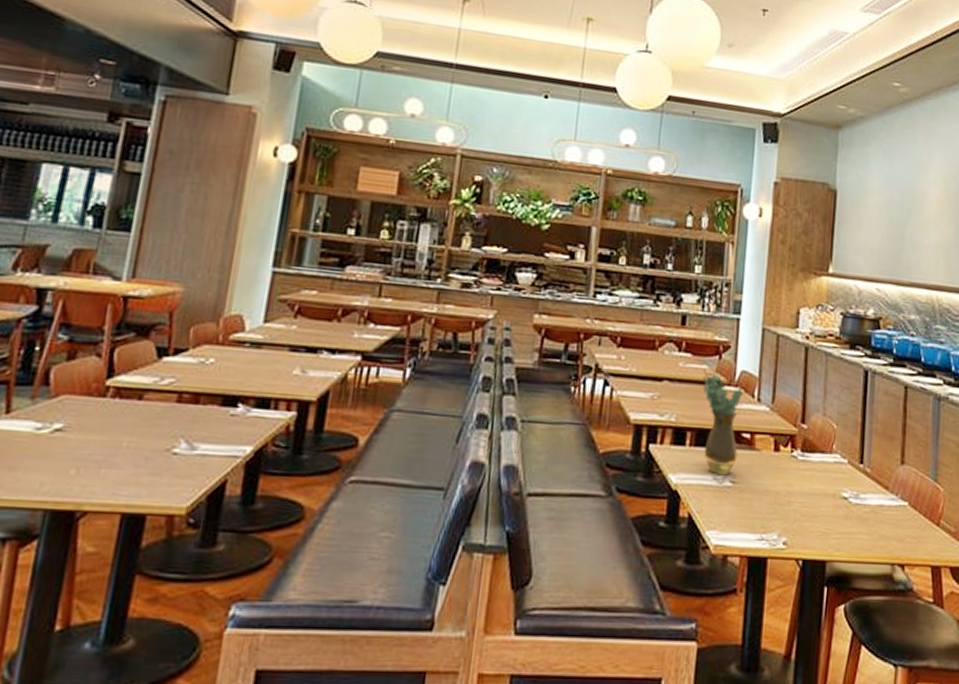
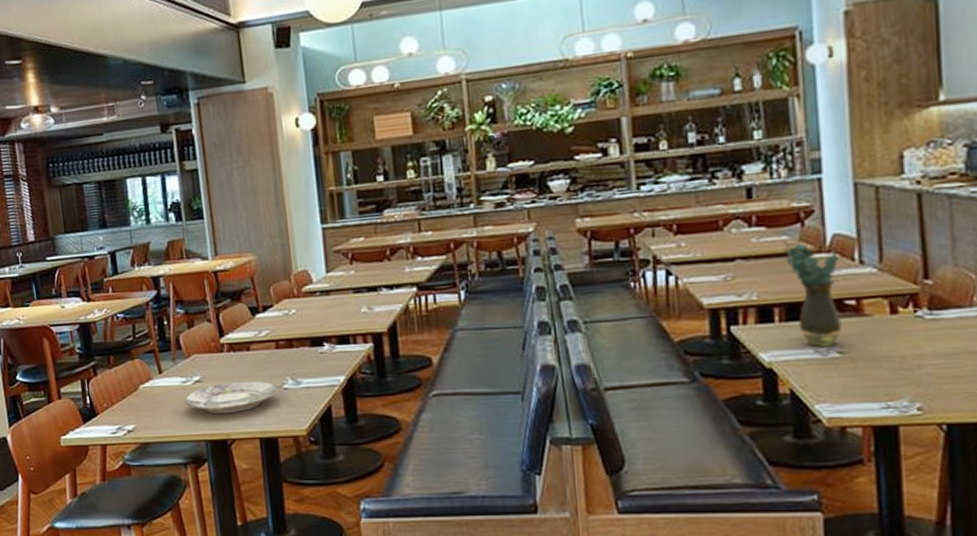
plate: none [30,436,167,478] -> present [184,380,279,414]

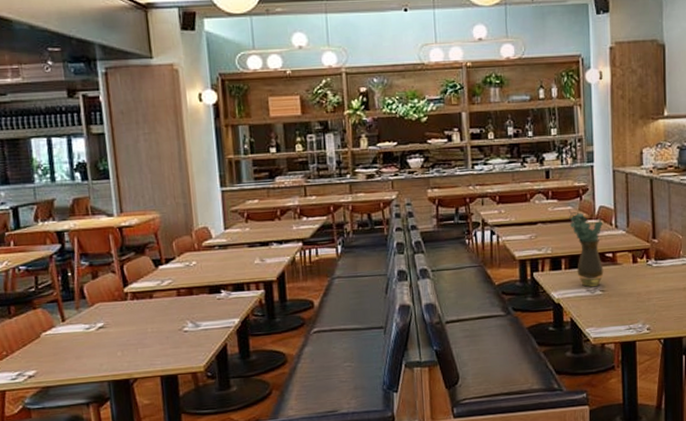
plate: present [184,380,279,414] -> none [87,325,180,357]

